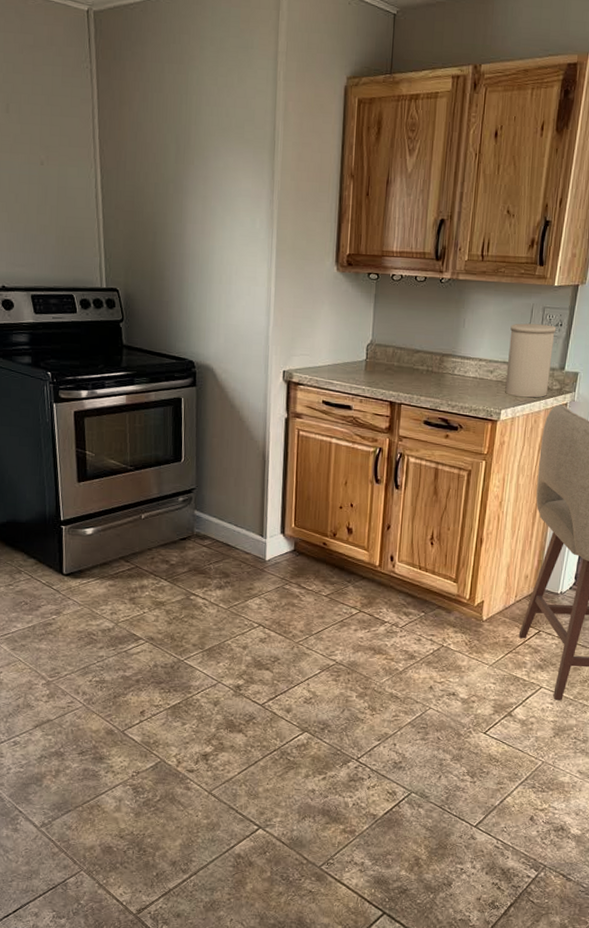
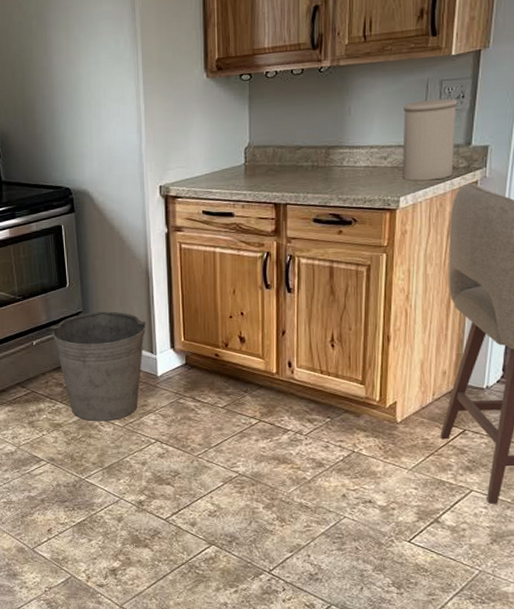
bucket: none [162,490,259,603] -> present [51,311,146,422]

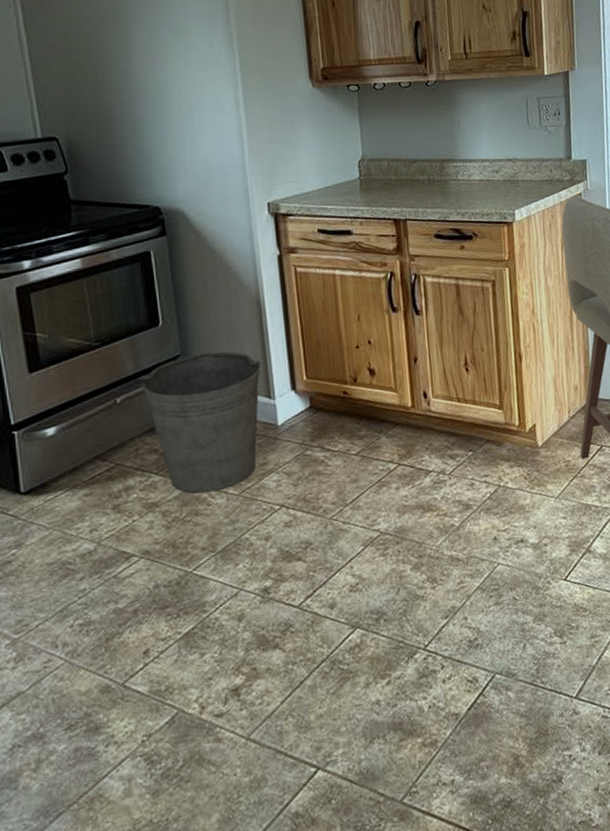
canister: present [402,98,458,181] -> none [508,115,559,194]

